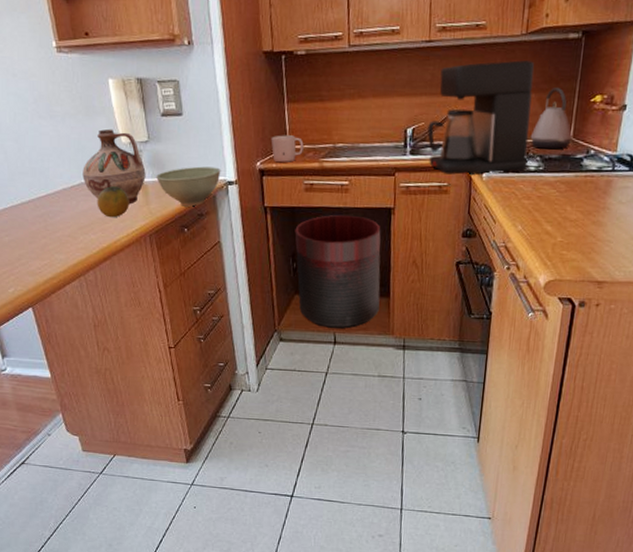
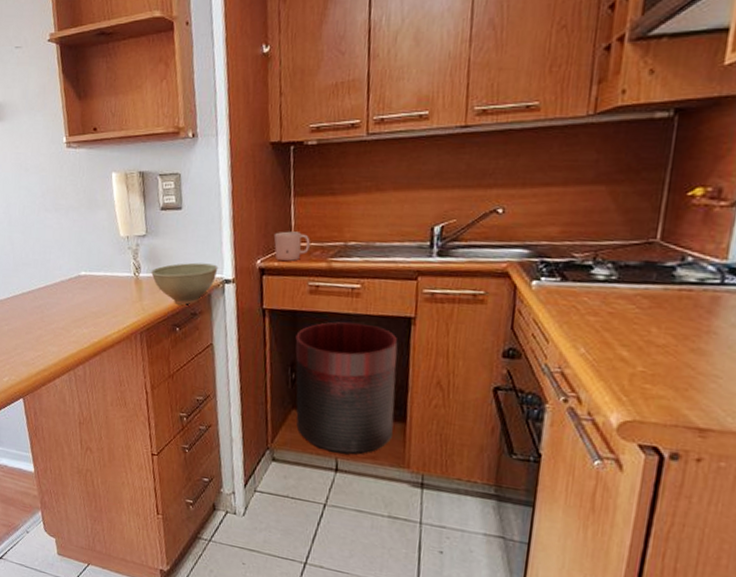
ceramic jug: present [82,128,145,205] -> none [80,222,141,300]
fruit: present [97,185,130,218] -> none [91,279,123,313]
coffee maker: present [427,60,535,175] -> none [460,146,605,282]
kettle: present [530,88,572,150] -> none [598,178,660,255]

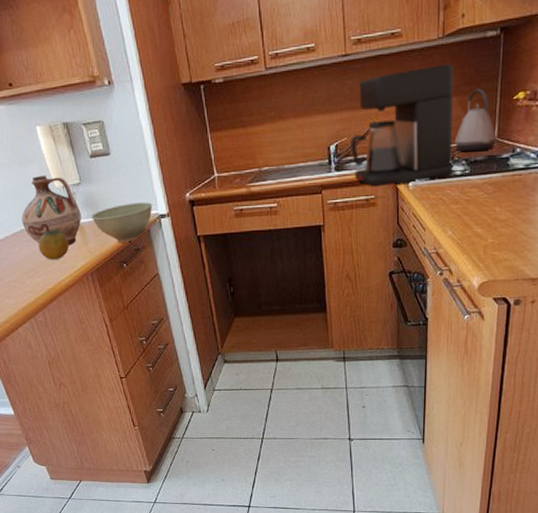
ceramic jug: none [80,222,141,300] -> present [21,175,81,246]
fruit: none [91,279,123,313] -> present [38,229,69,260]
mug: present [273,231,311,262] -> none [197,164,230,192]
trash can: present [295,321,398,455] -> none [229,236,317,346]
coffee maker: none [460,146,605,282] -> present [351,64,454,187]
kettle: none [598,178,660,255] -> present [454,89,497,152]

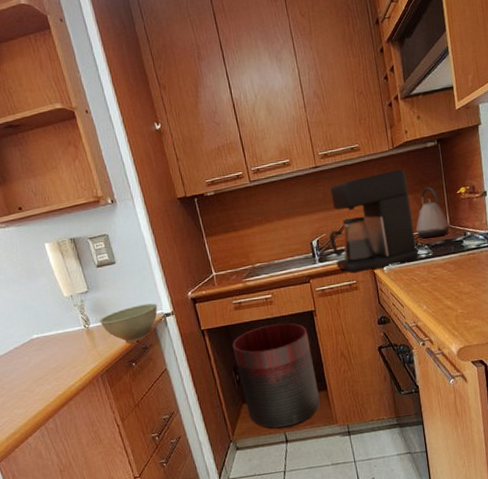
ceramic jug: present [21,175,81,246] -> none [31,286,90,351]
fruit: present [38,229,69,260] -> none [47,336,79,367]
trash can: none [229,236,317,346] -> present [232,323,320,429]

